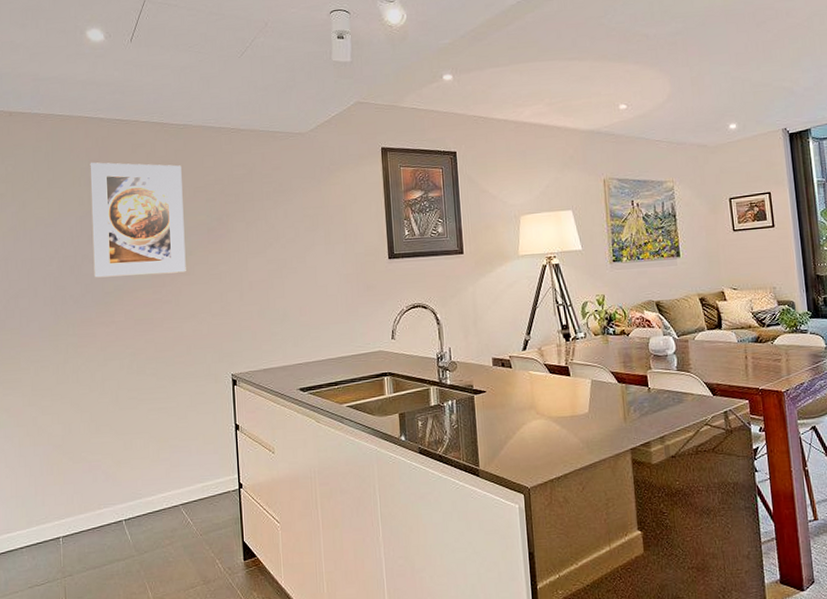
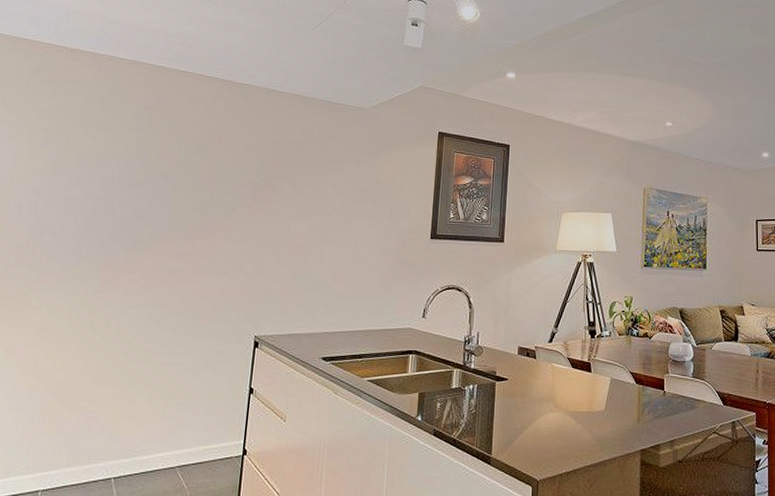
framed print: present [90,162,186,278] -> none [128,108,238,228]

